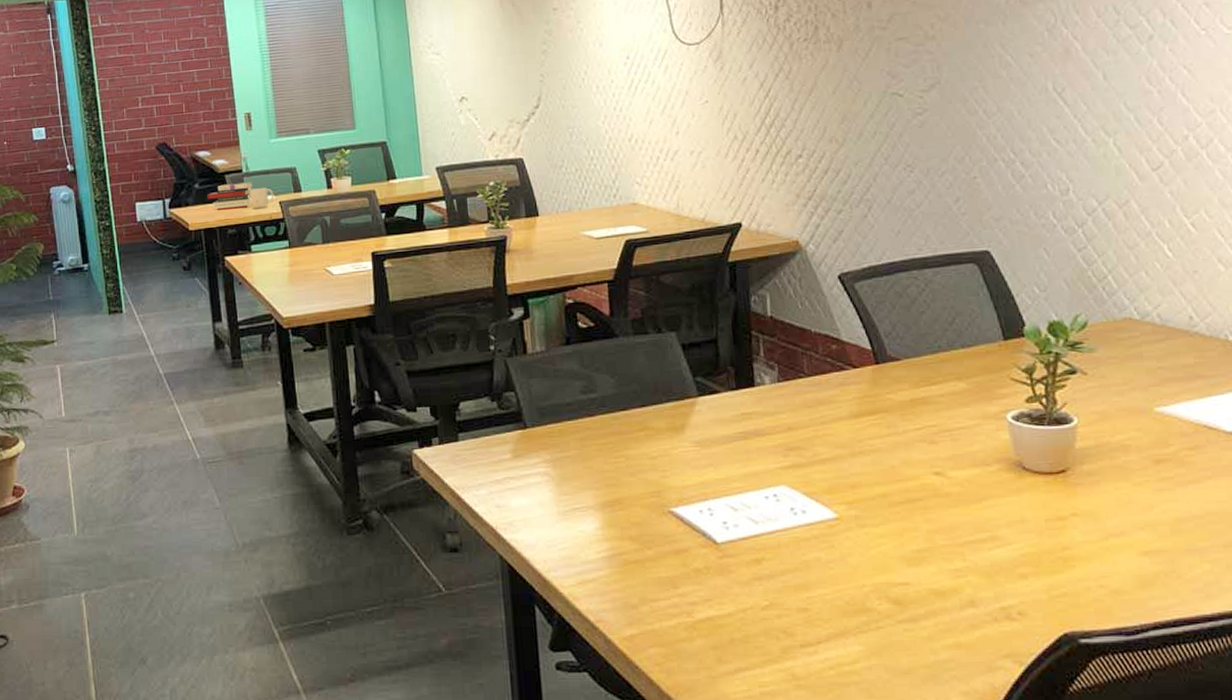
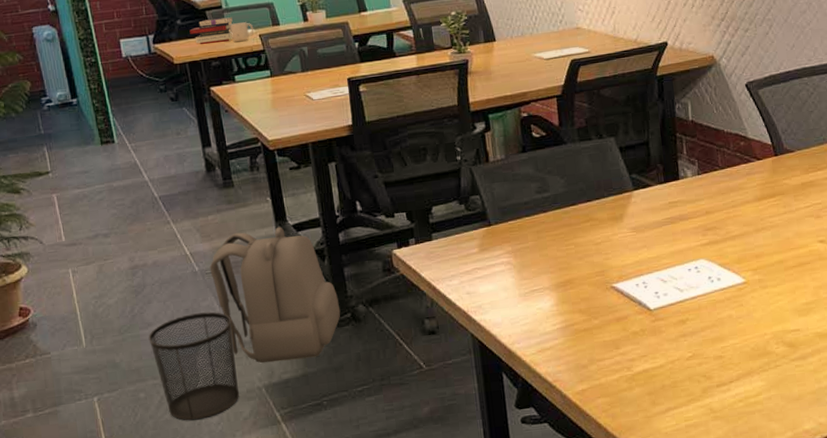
waste bin: none [142,505,235,629] -> present [148,311,239,421]
backpack: none [212,415,352,570] -> present [209,227,341,363]

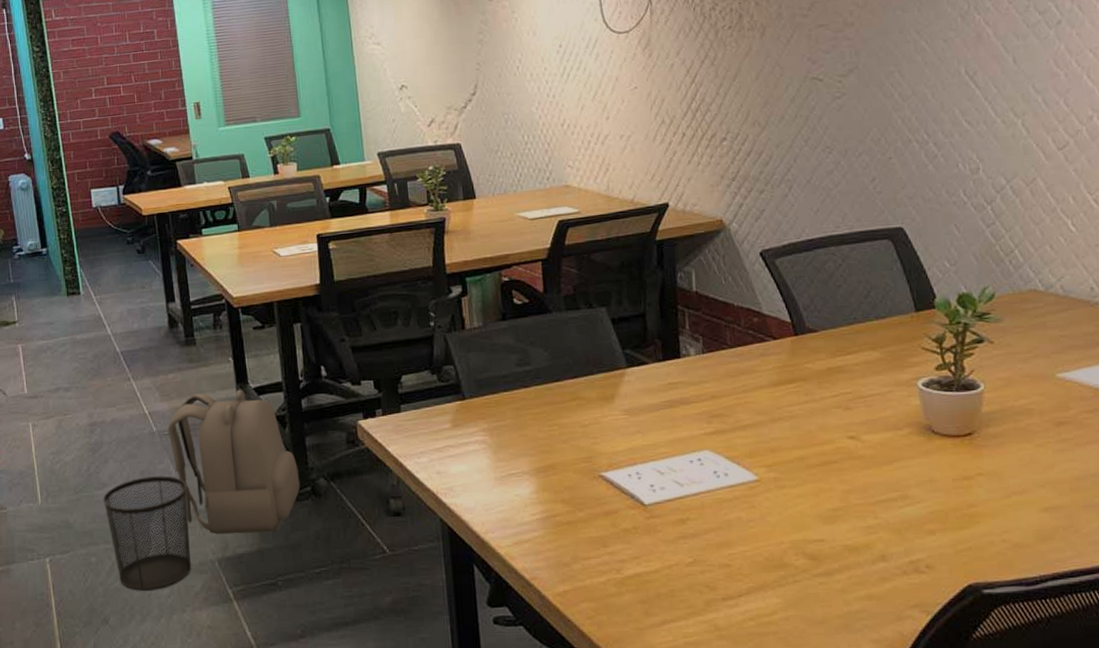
books: present [189,17,234,44] -> none [159,168,202,196]
mug: present [229,22,254,42] -> none [198,174,224,194]

